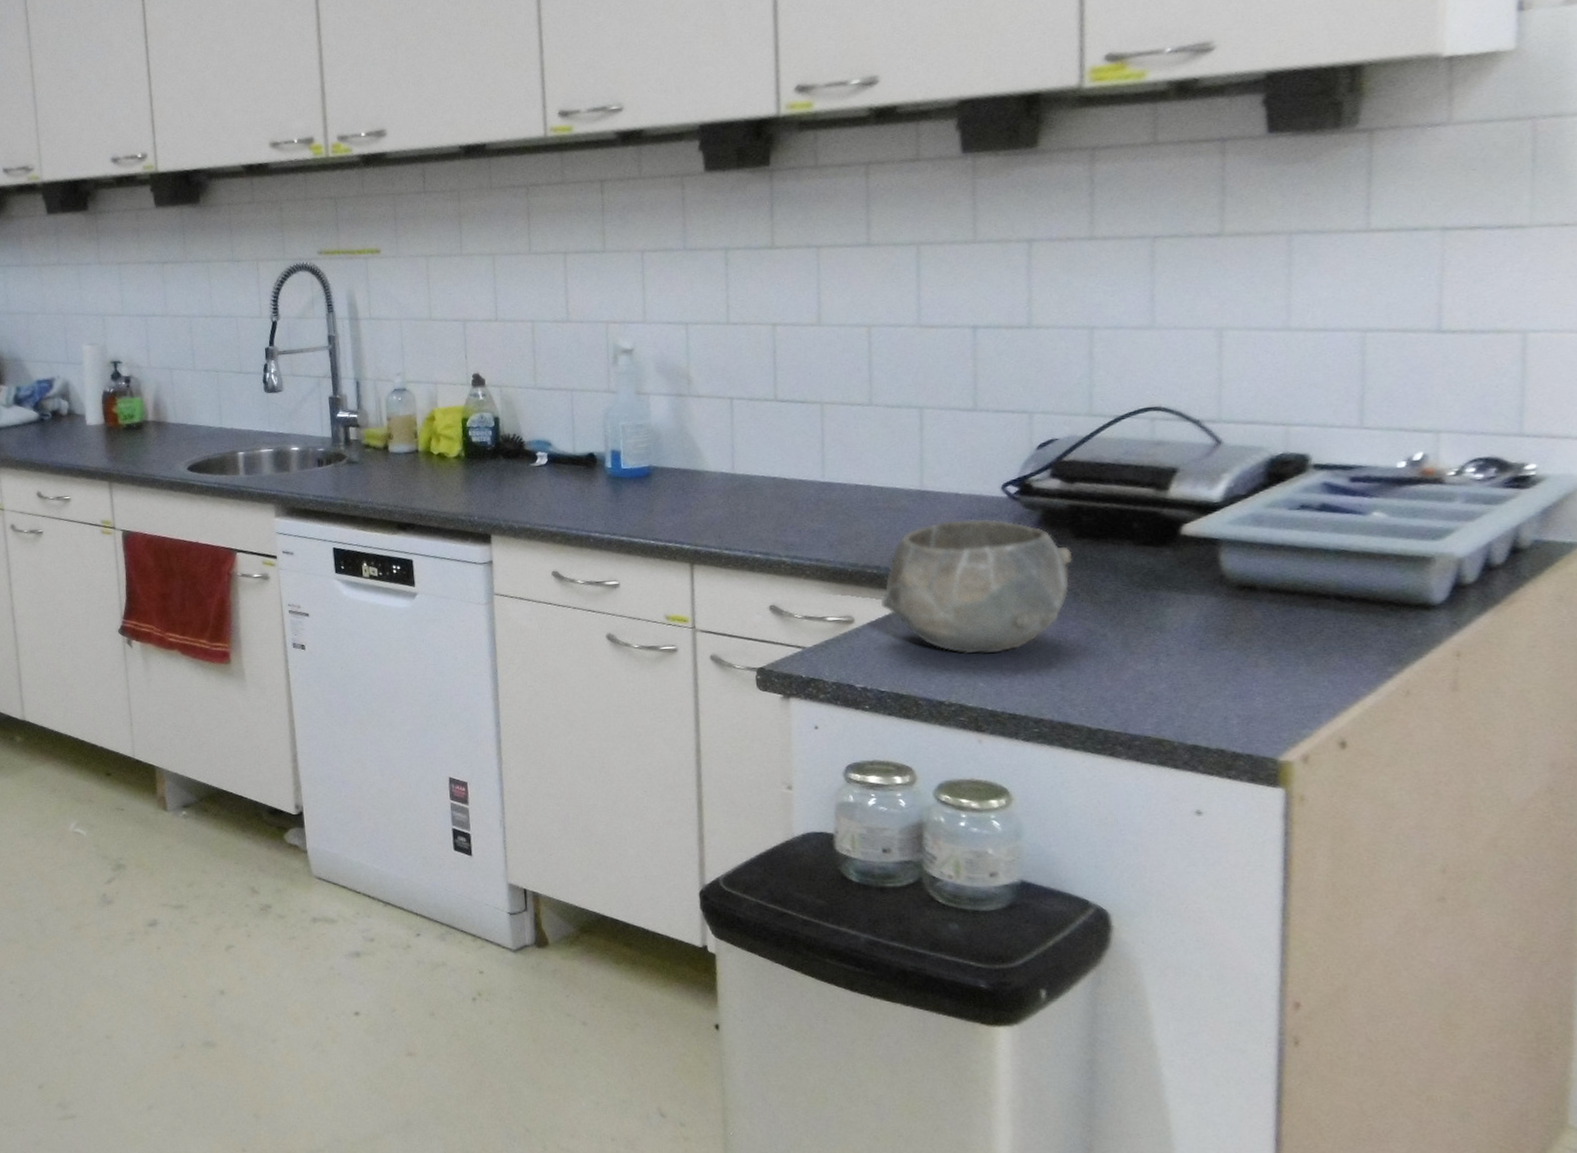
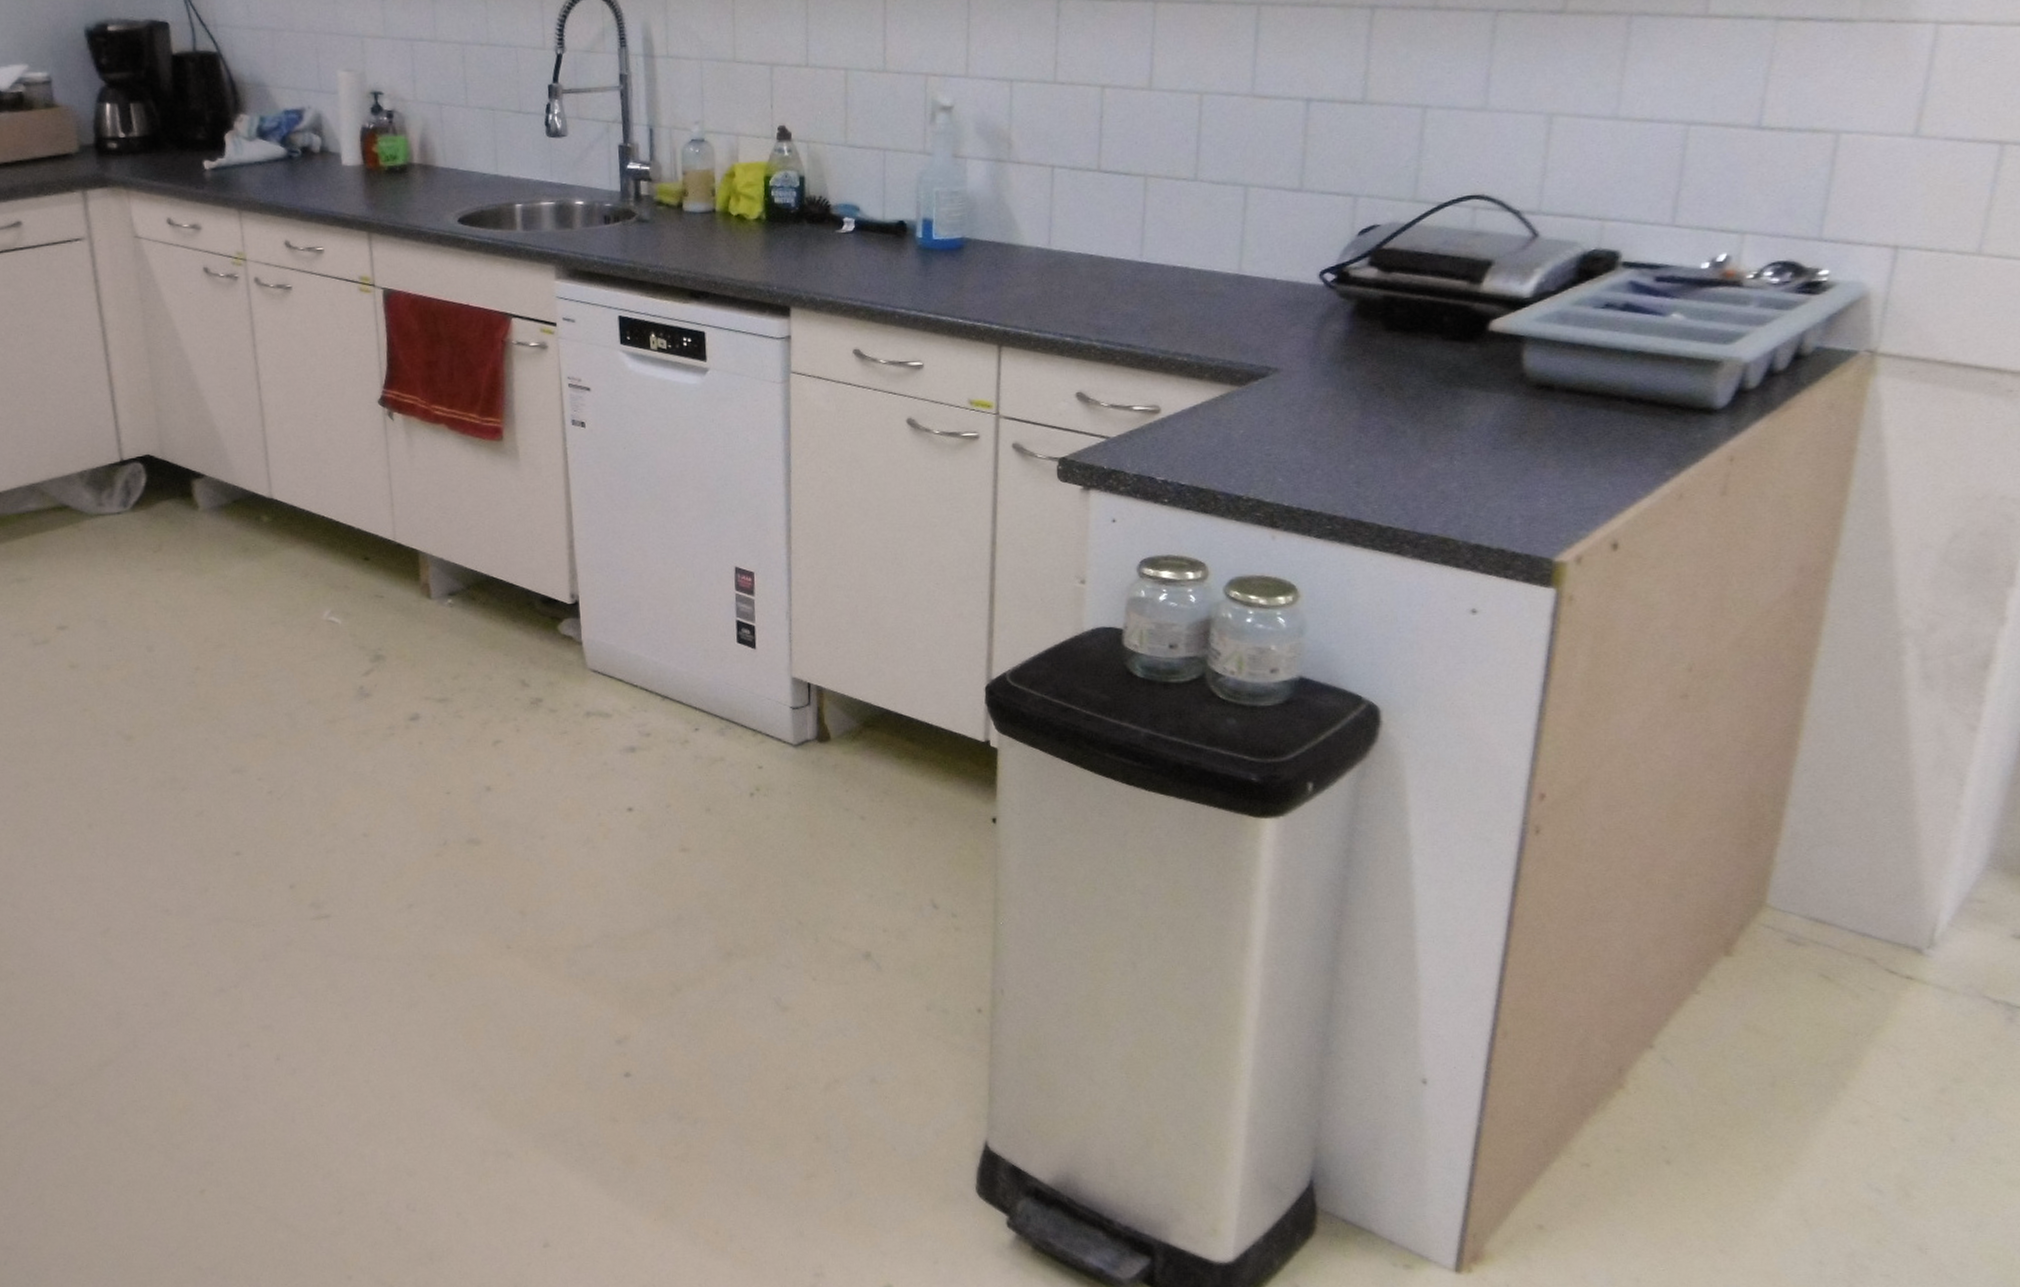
bowl: present [879,518,1072,654] -> none [1188,307,1381,448]

